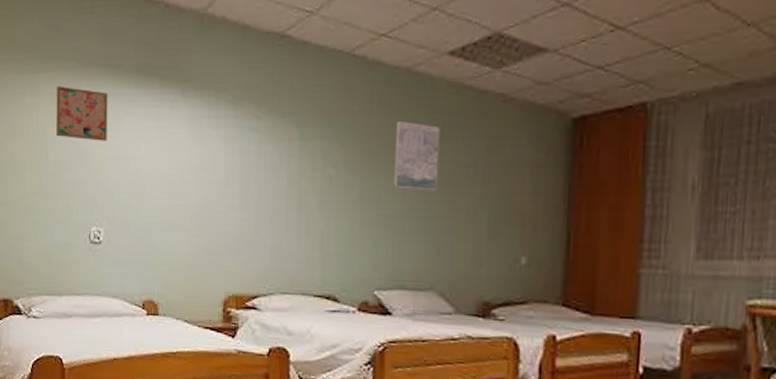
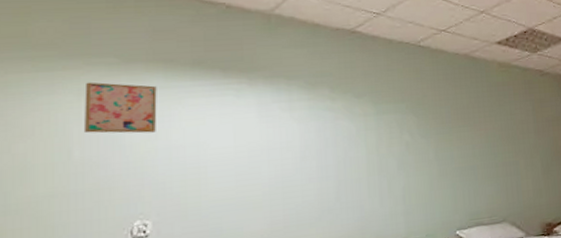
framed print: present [394,120,440,192] -> none [460,93,500,145]

